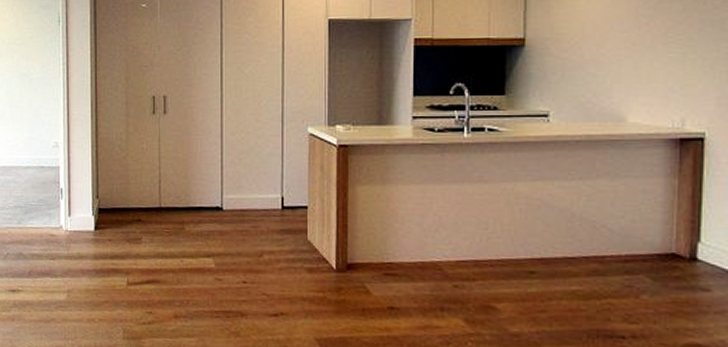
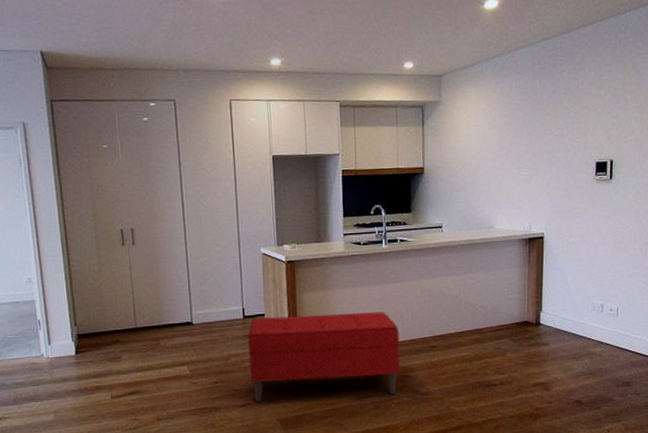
bench: none [285,210,483,329] -> present [247,311,400,402]

